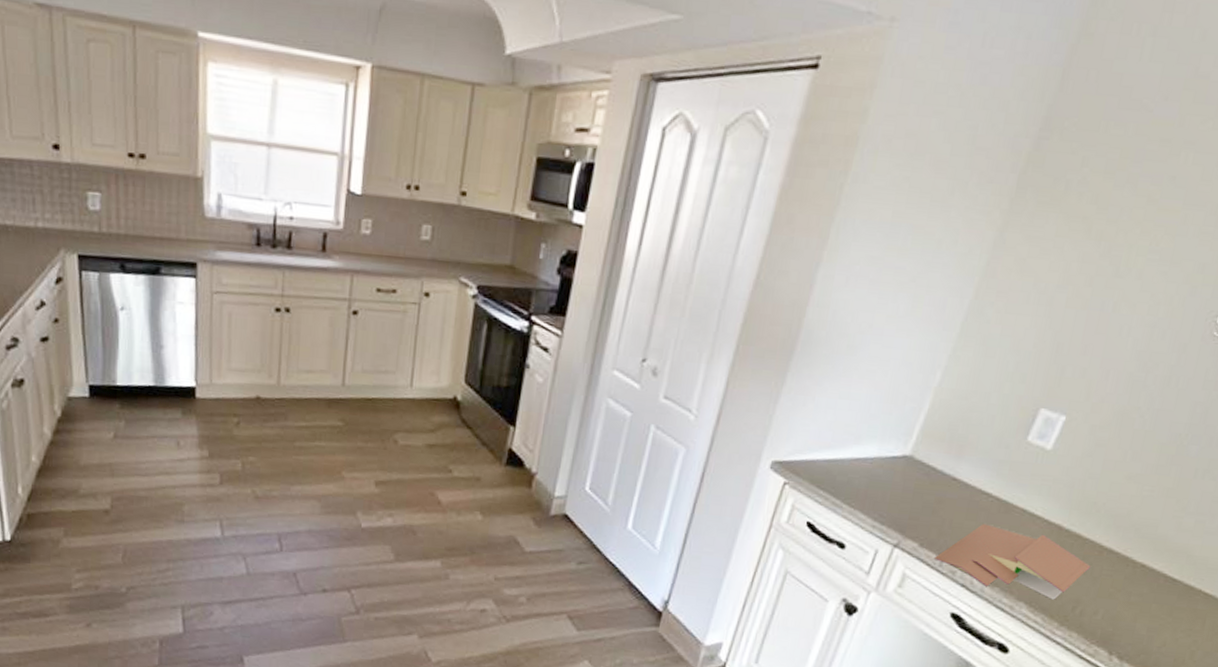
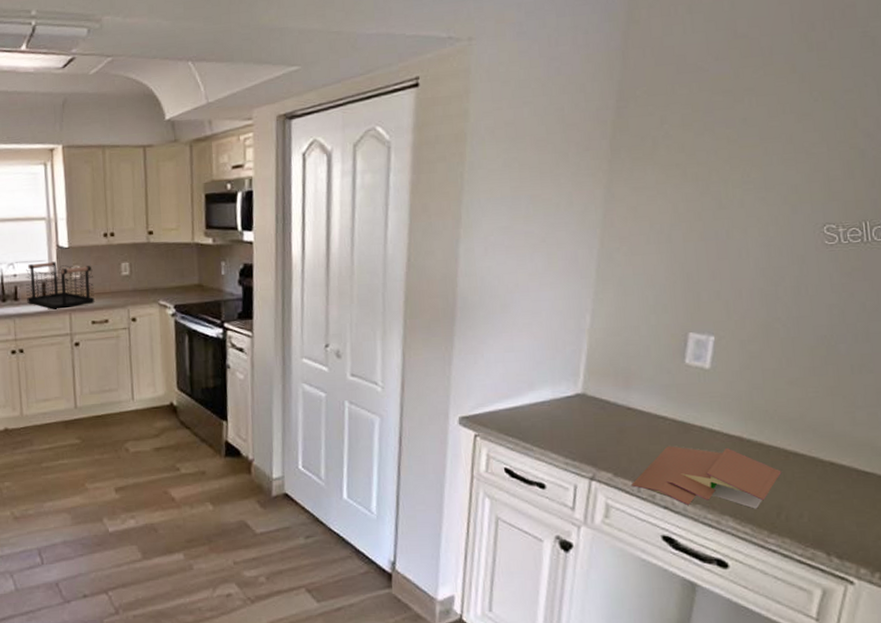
dish rack: none [302,207,387,268] -> present [25,261,95,310]

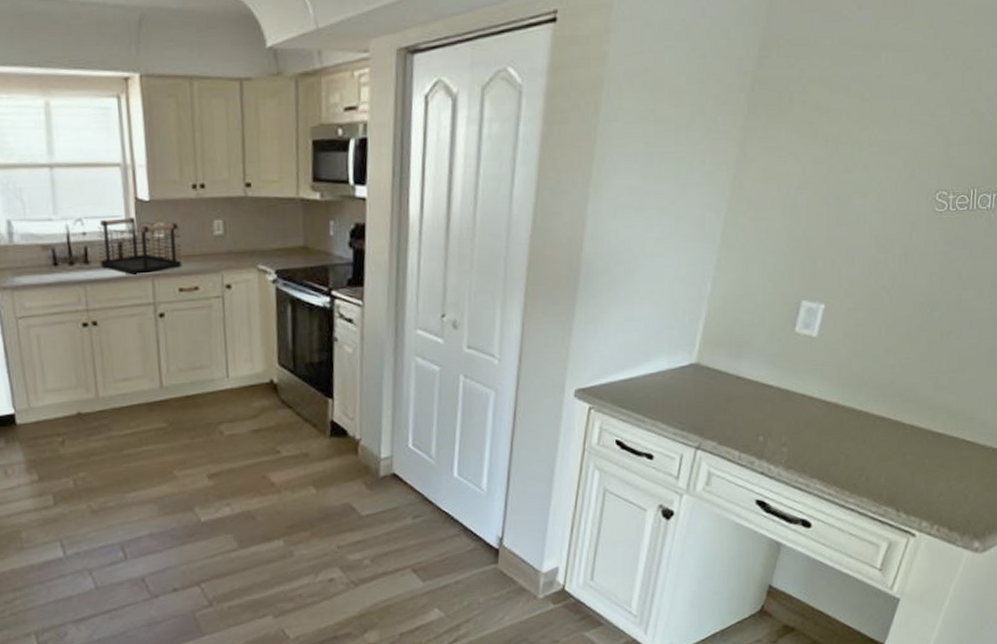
papers: present [631,446,782,509] -> none [734,413,868,472]

